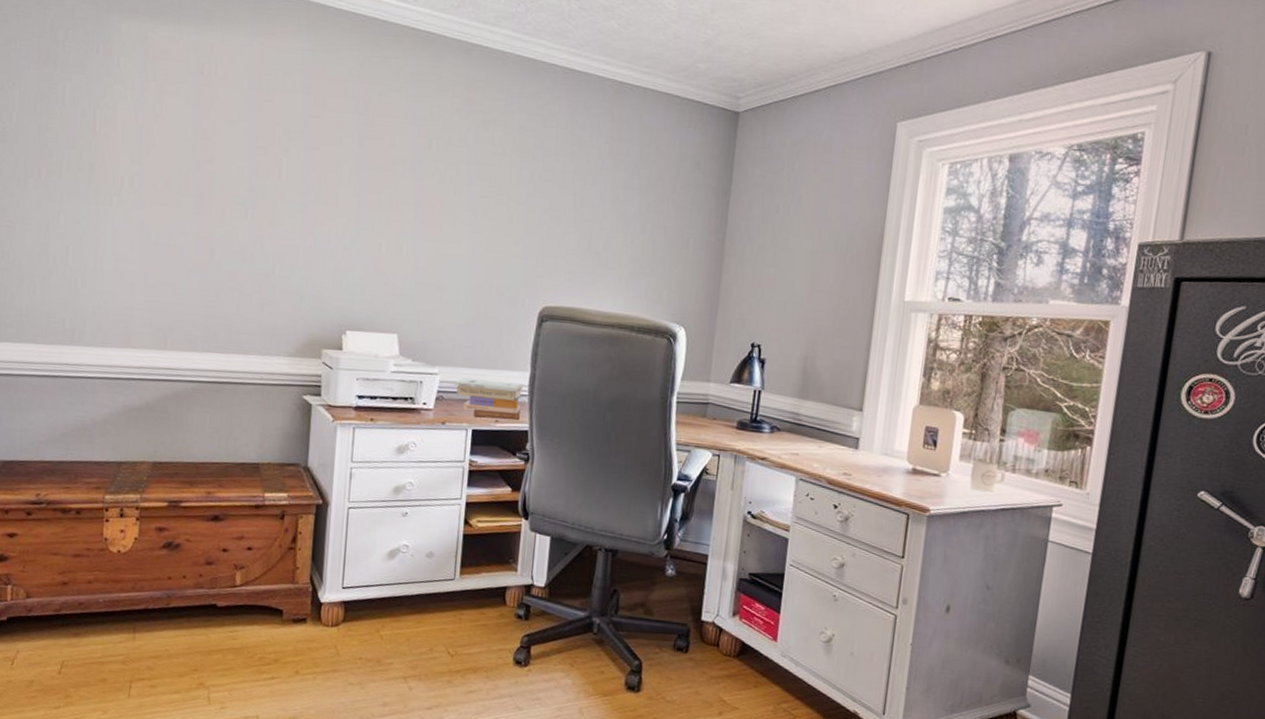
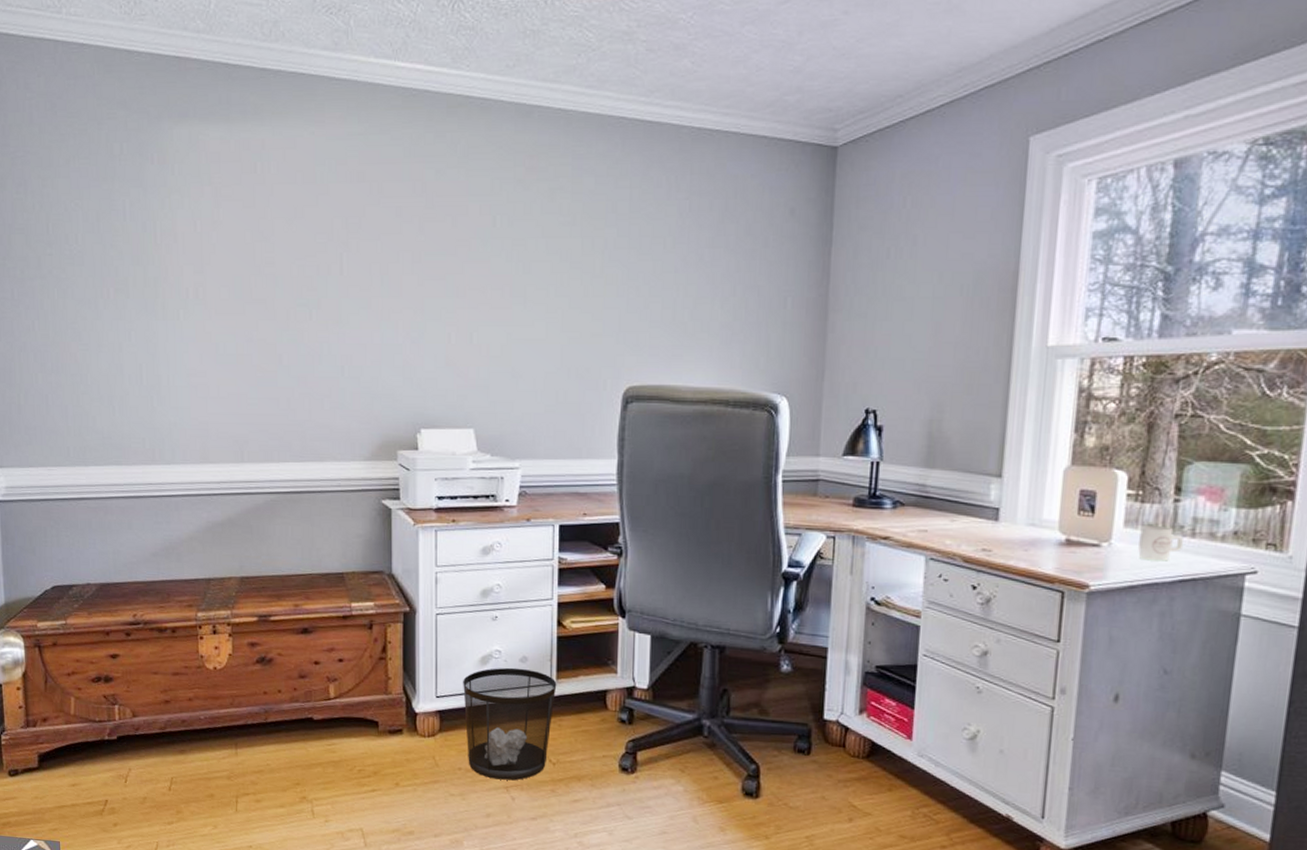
waste bin: none [369,562,460,671] -> present [463,667,557,781]
books: present [453,378,523,421] -> none [536,470,610,513]

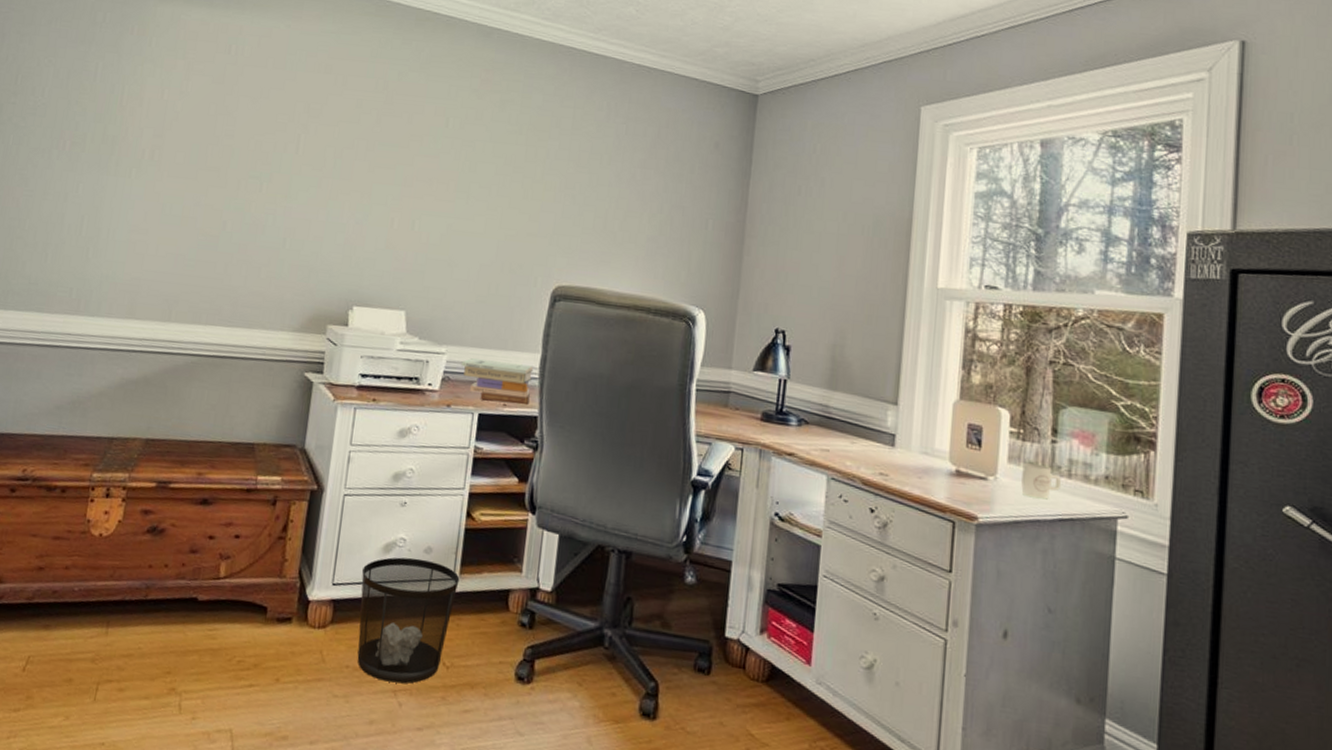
books: none [536,470,610,513] -> present [461,358,533,406]

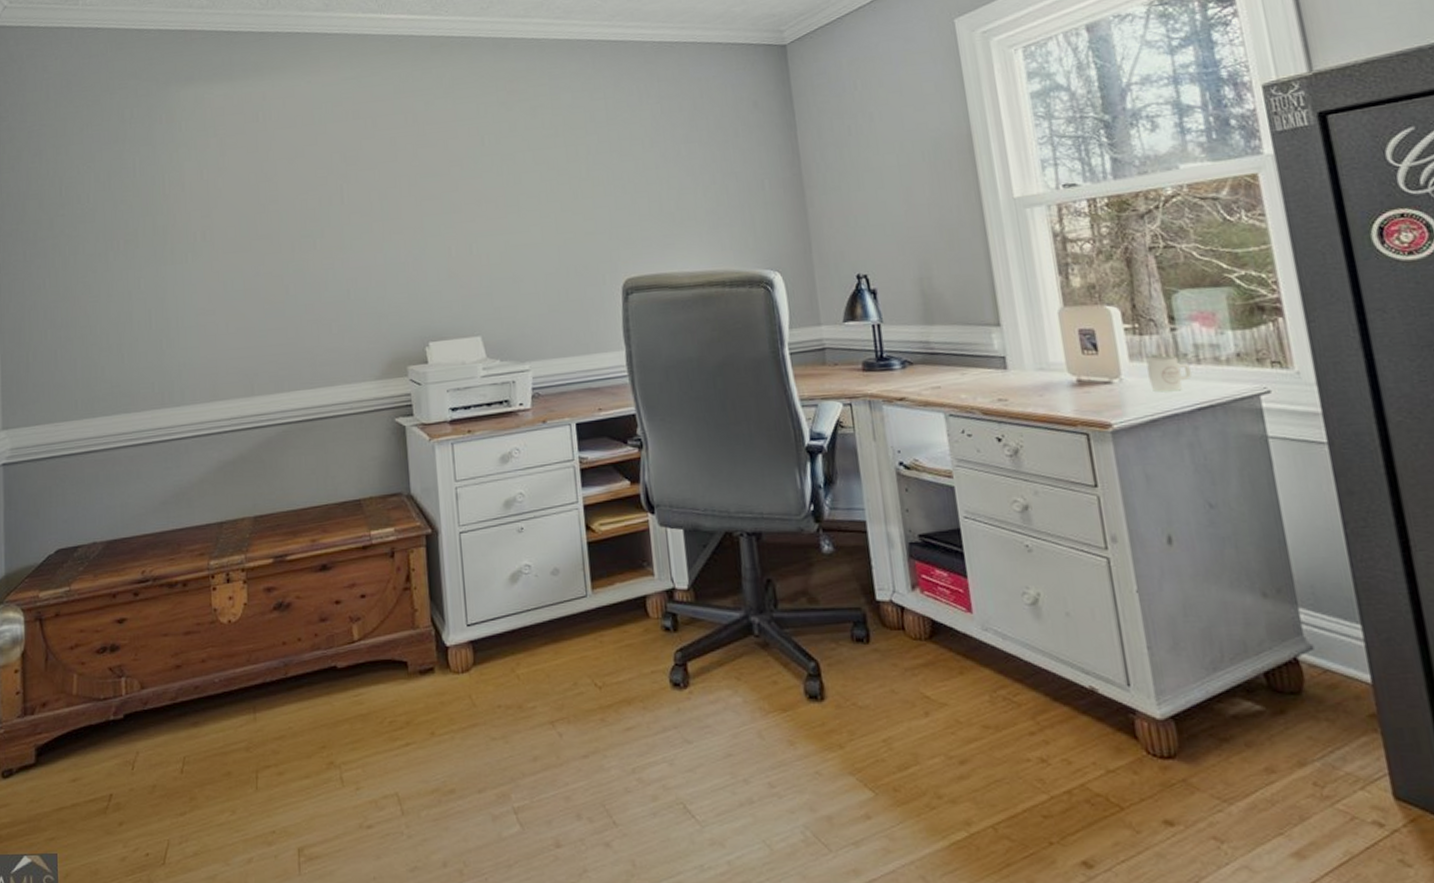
waste bin: present [357,557,460,684] -> none [494,582,593,714]
books: present [461,358,533,406] -> none [547,364,624,409]

